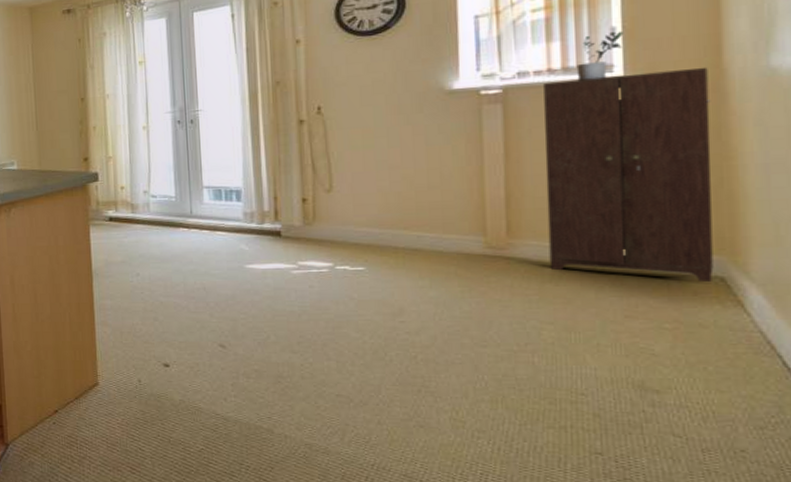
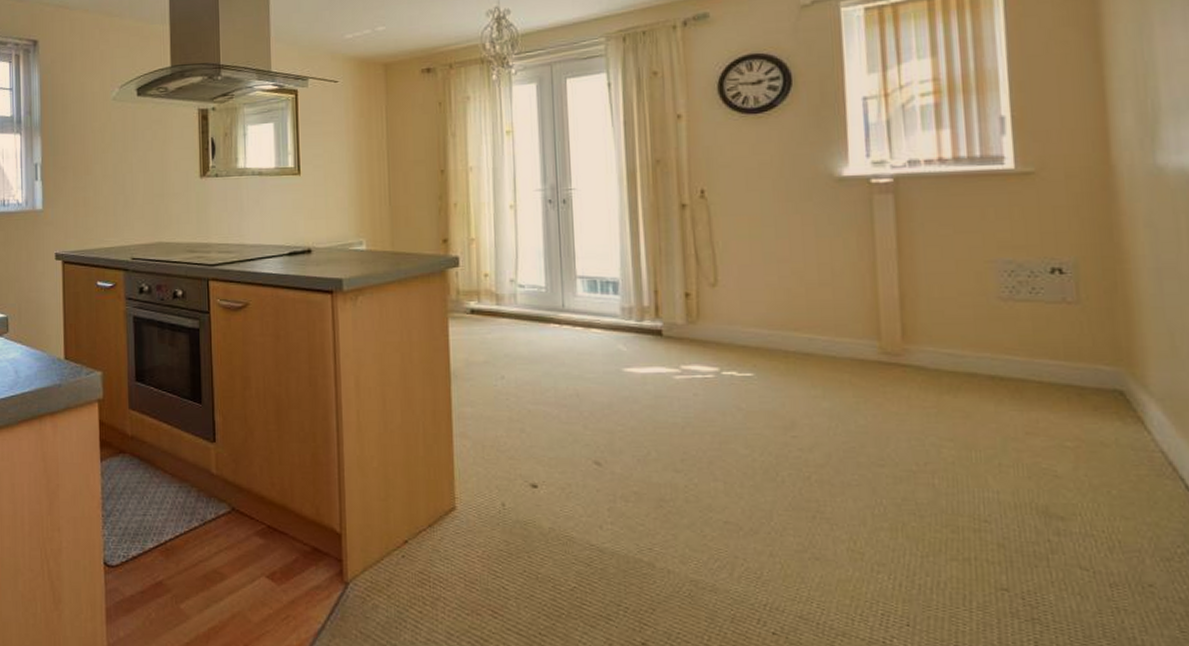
cabinet: present [543,67,714,283] -> none [935,162,1112,397]
potted plant: present [576,30,624,81] -> none [967,120,1013,172]

